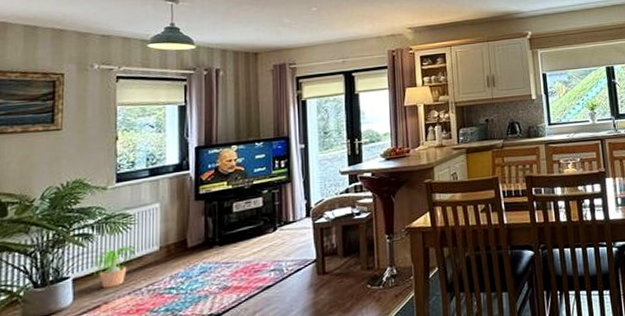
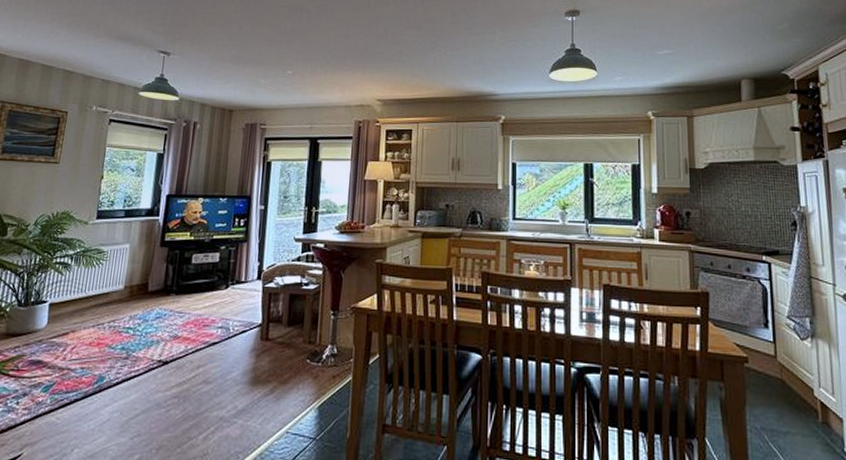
potted plant: present [92,245,135,289] -> none [66,279,104,318]

